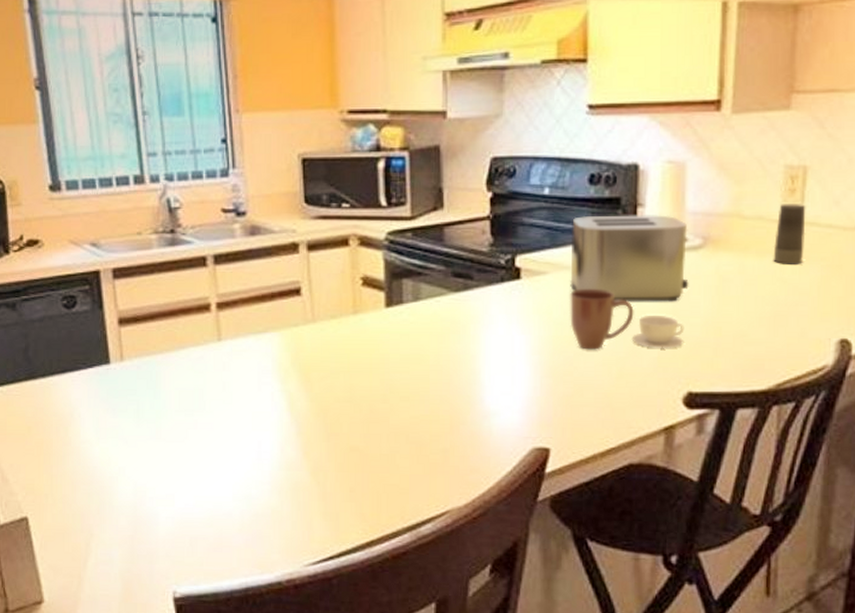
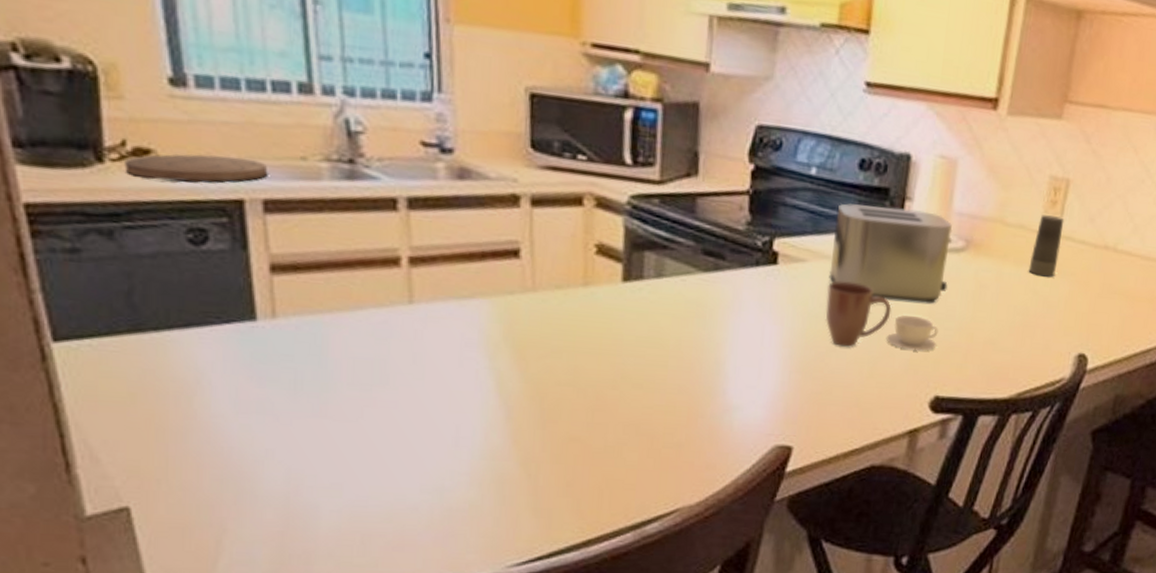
cutting board: none [22,238,115,261] -> present [125,154,268,183]

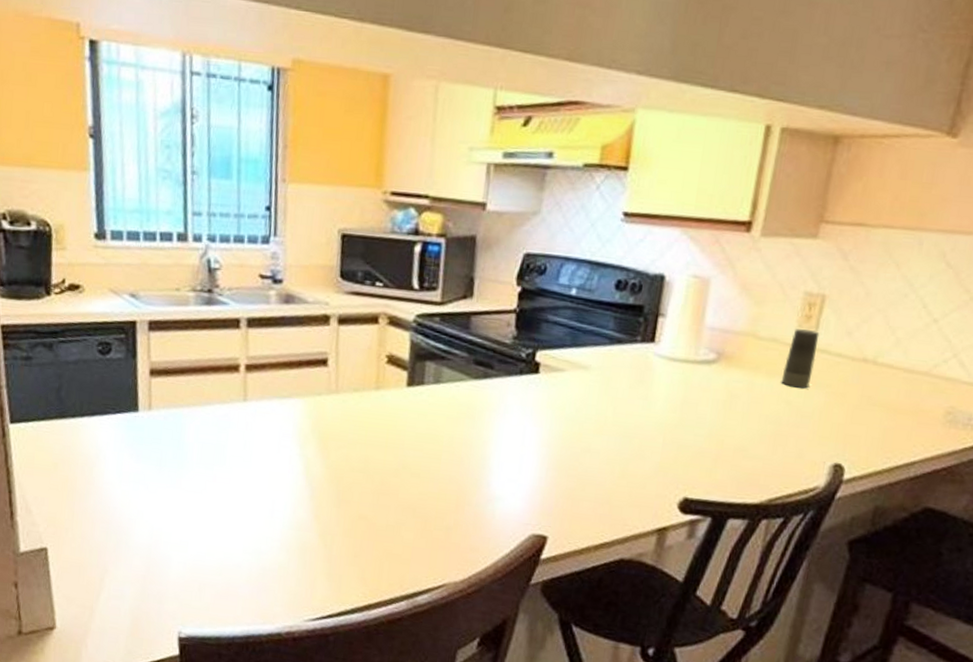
cutting board: present [125,154,268,183] -> none [63,288,154,309]
mug: present [825,281,892,347] -> none [580,389,643,448]
toaster: present [829,203,953,304] -> none [585,319,704,411]
teacup: present [886,314,939,351] -> none [637,420,689,455]

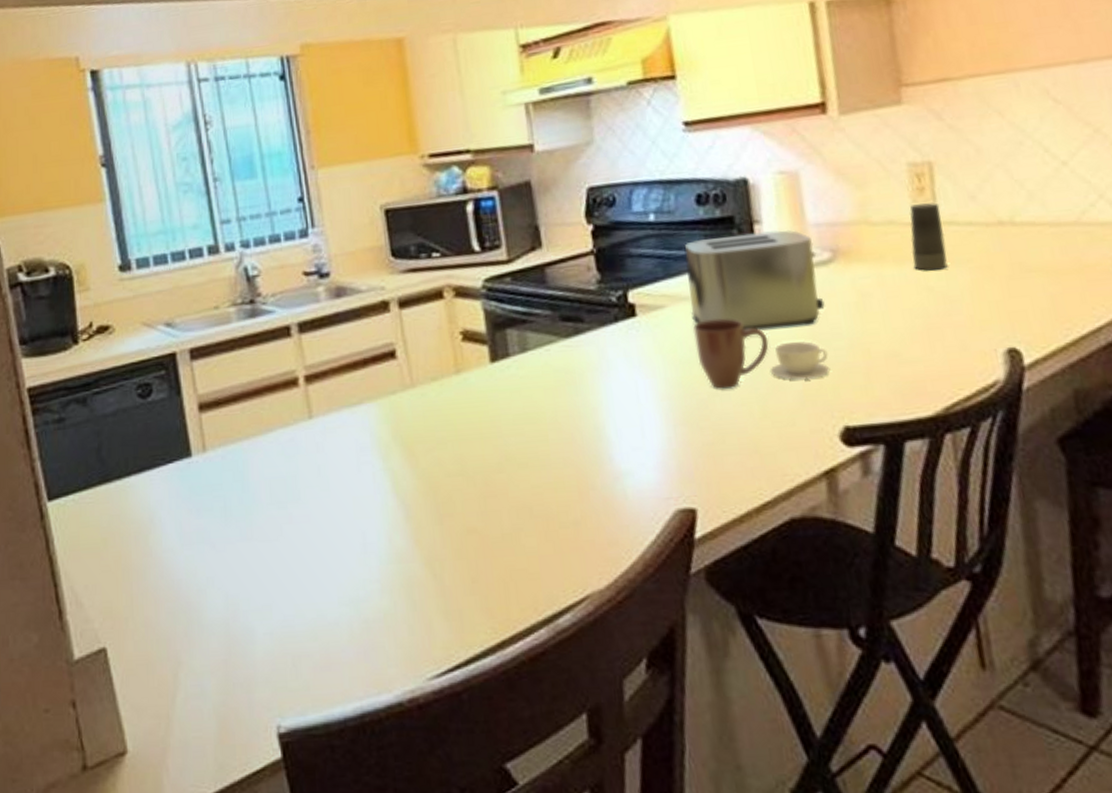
mug: none [580,389,643,448] -> present [693,318,769,389]
toaster: none [585,319,704,411] -> present [684,229,825,331]
teacup: none [637,420,689,455] -> present [770,341,831,380]

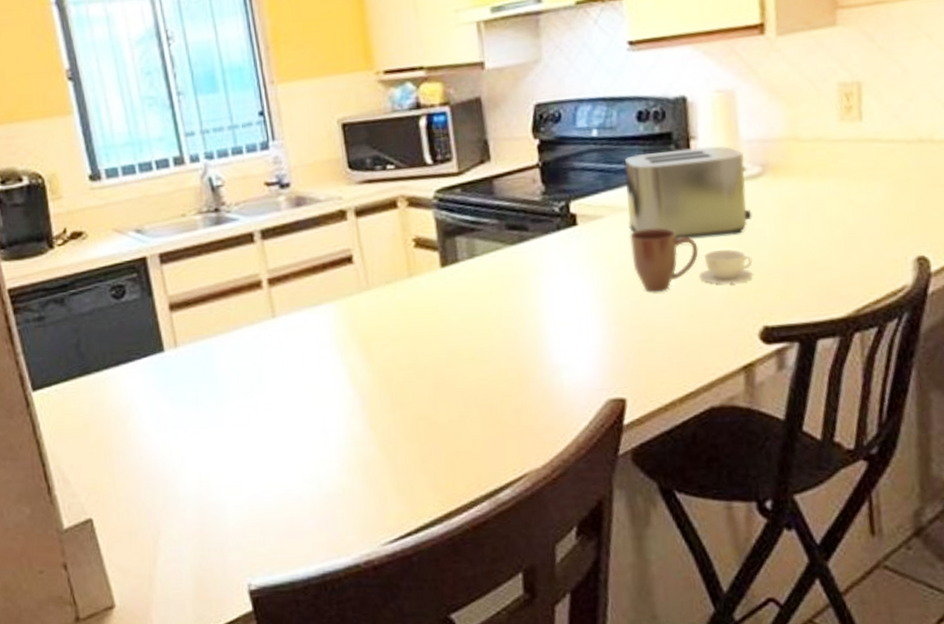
canister: present [909,202,948,271] -> none [835,121,868,185]

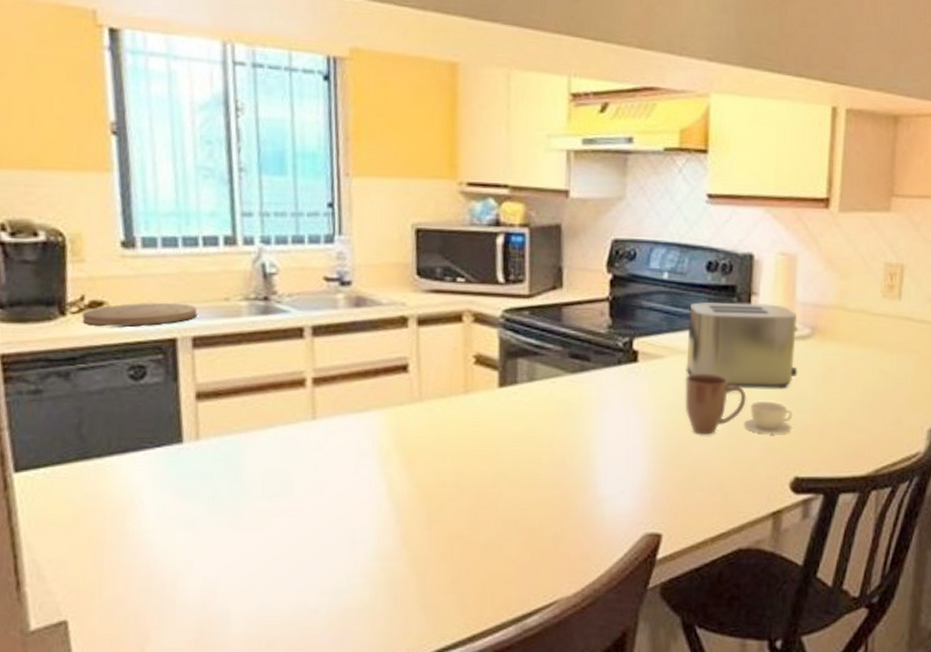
cutting board: none [67,224,161,254] -> present [82,302,198,327]

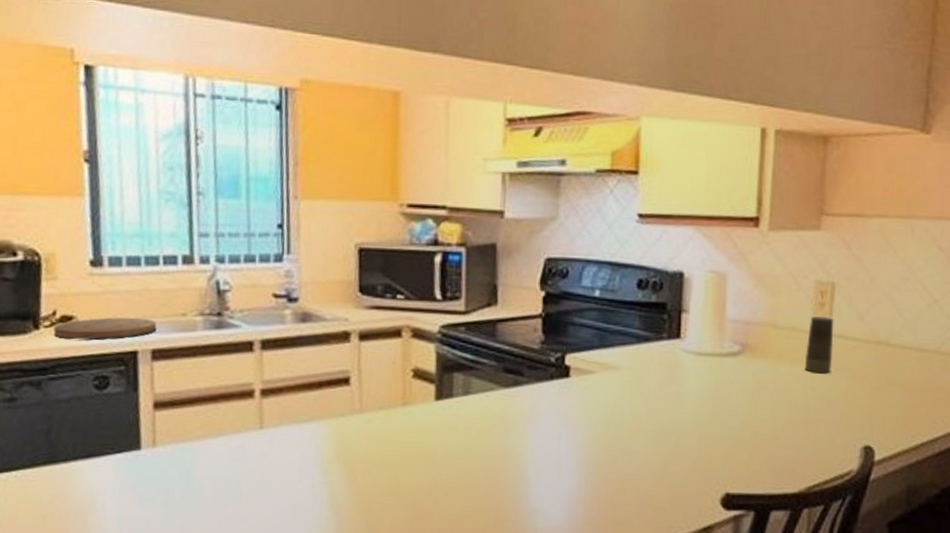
mug: present [685,373,746,435] -> none [615,388,677,449]
toaster: present [686,302,799,389] -> none [617,319,729,405]
teacup: present [743,400,793,434] -> none [673,416,723,450]
canister: none [873,299,903,356] -> present [804,316,834,374]

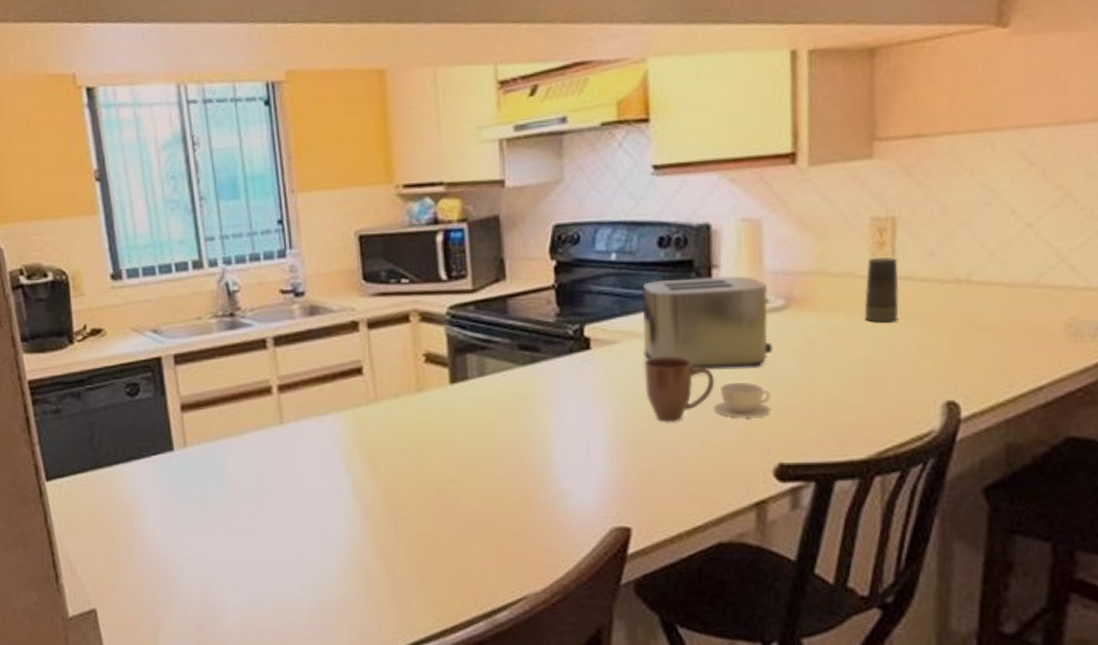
cutting board: present [53,317,157,340] -> none [86,325,176,350]
mug: none [615,388,677,449] -> present [644,356,715,421]
toaster: none [617,319,729,405] -> present [641,275,773,369]
teacup: none [673,416,723,450] -> present [713,381,772,417]

